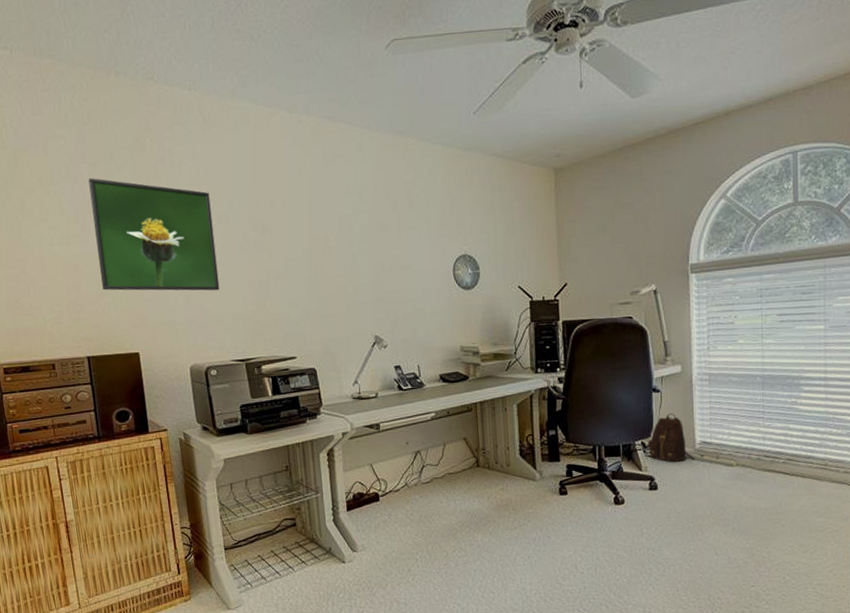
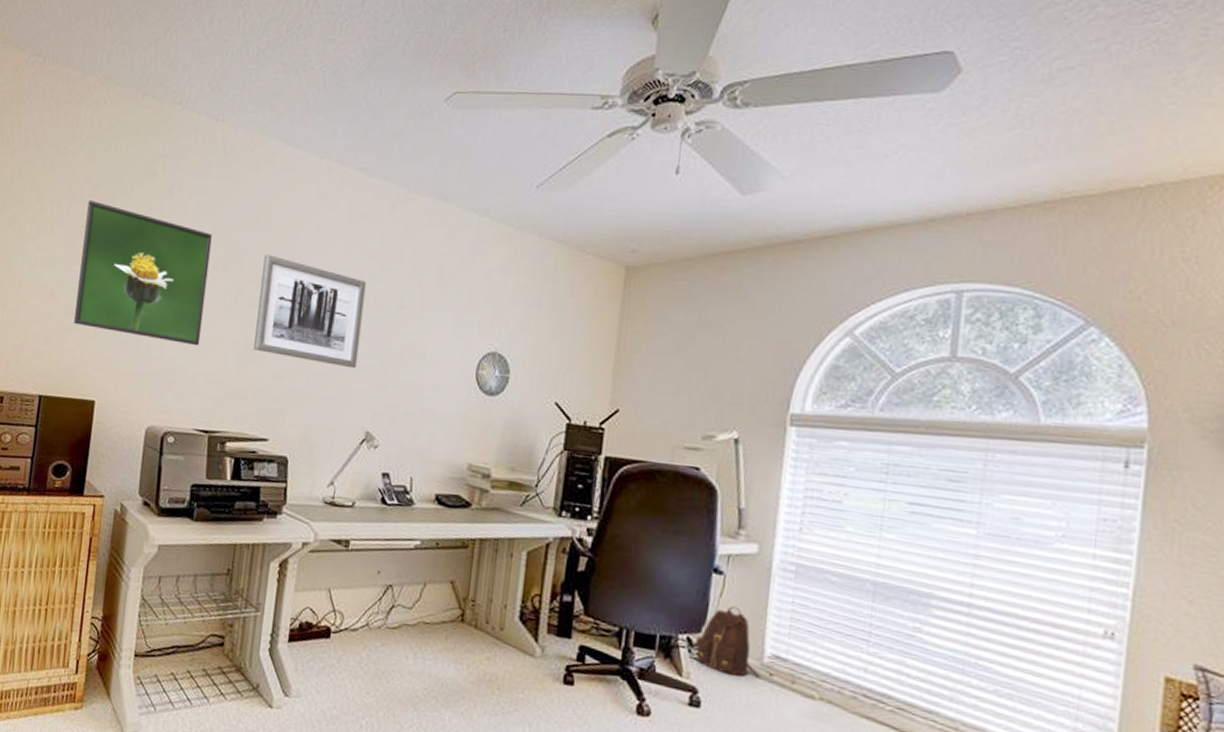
wall art: none [259,203,357,287] -> present [254,254,366,369]

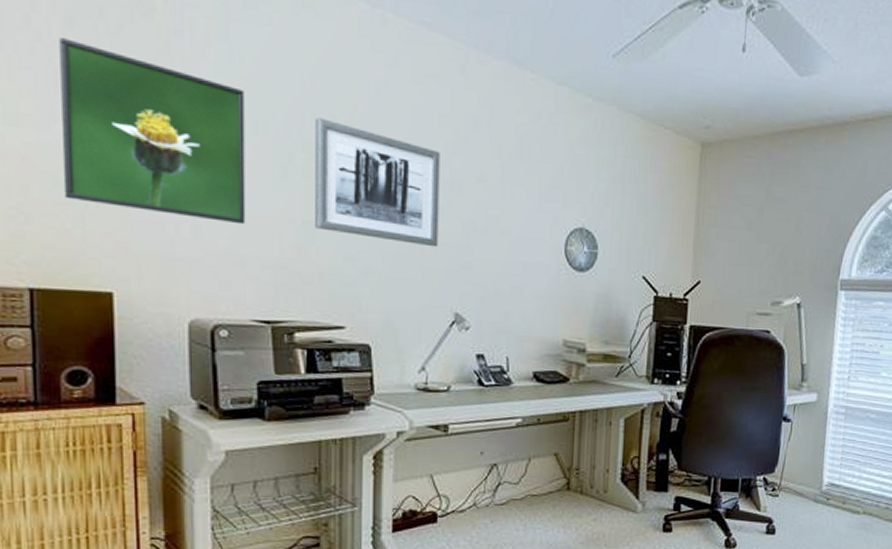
backpack: present [696,606,761,677] -> none [770,447,820,504]

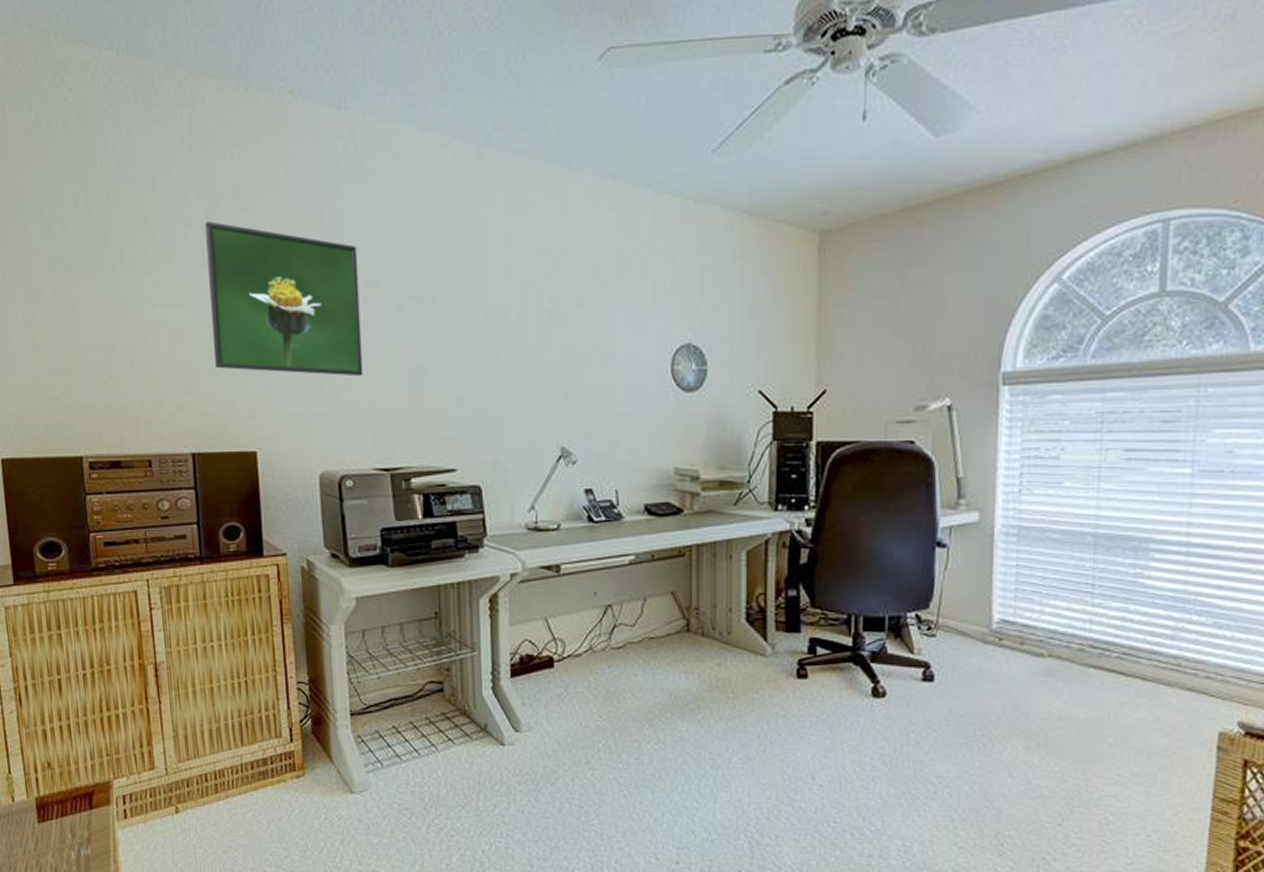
wall art: present [315,118,440,248] -> none [420,263,541,381]

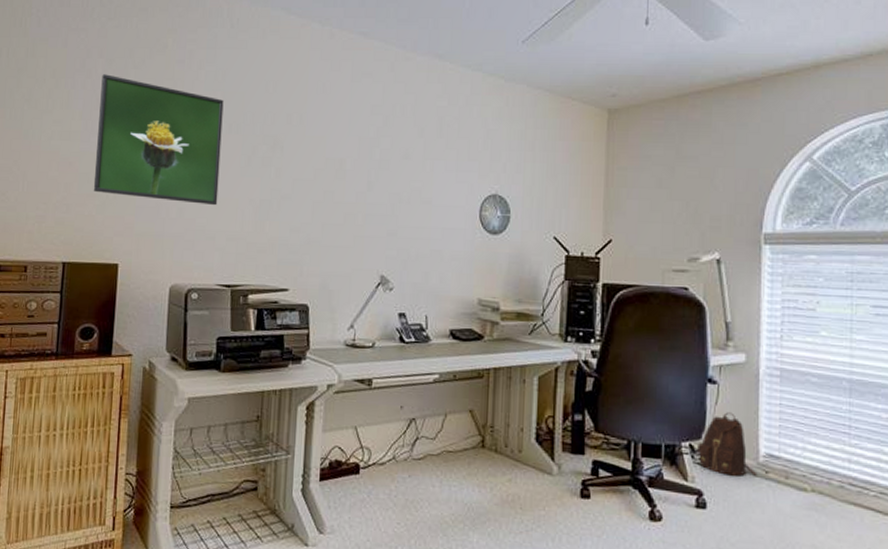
backpack: none [925,577,990,645] -> present [698,412,757,476]

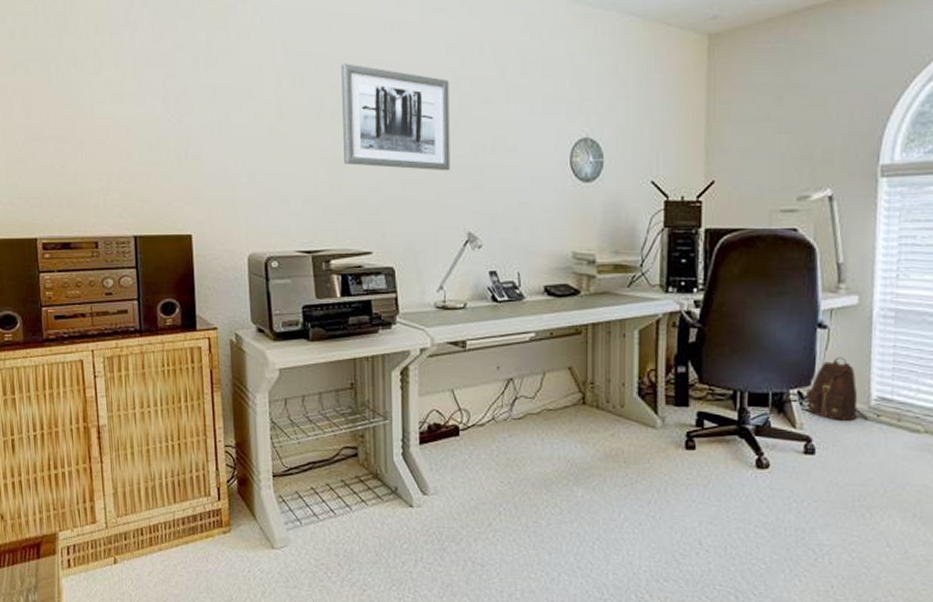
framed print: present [93,74,224,206] -> none [149,27,289,167]
wall art: none [270,116,372,218] -> present [341,63,450,171]

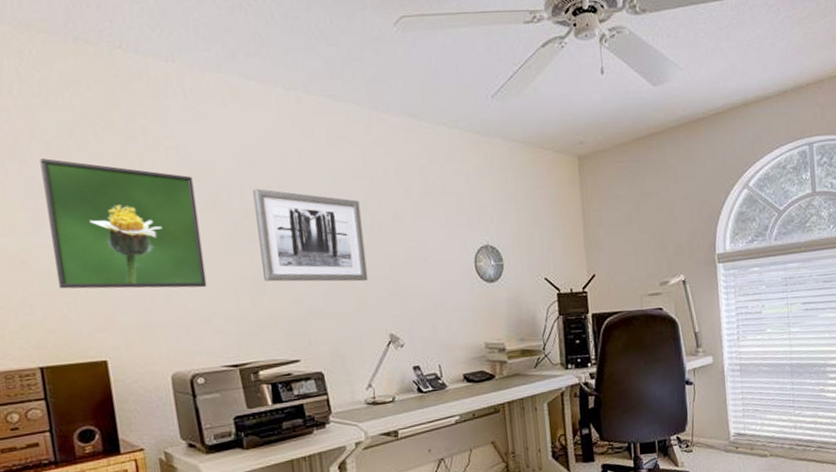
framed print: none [149,27,289,167] -> present [40,158,207,289]
backpack: present [806,357,869,421] -> none [683,405,730,456]

